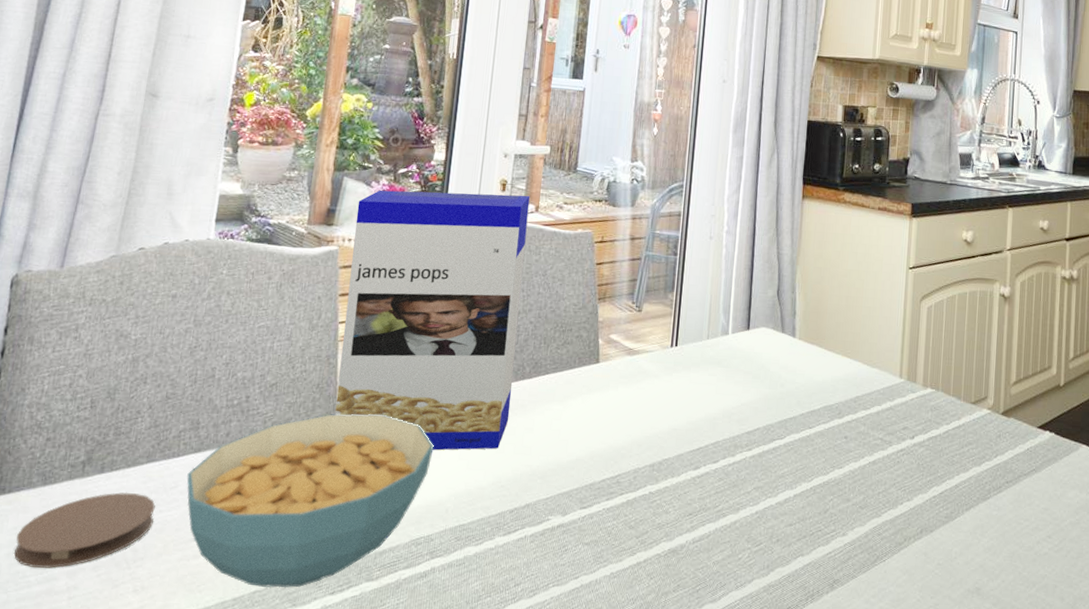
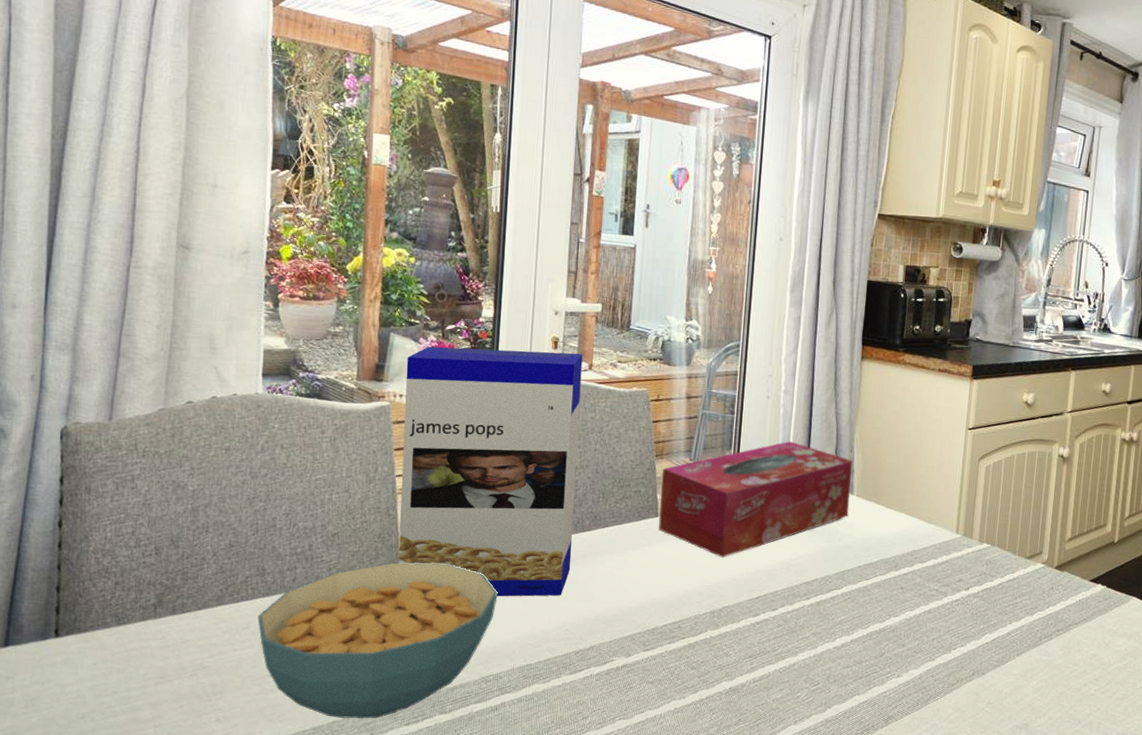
coaster: present [14,492,155,569] -> none [97,632,229,700]
tissue box: none [599,282,794,406] -> present [659,441,852,558]

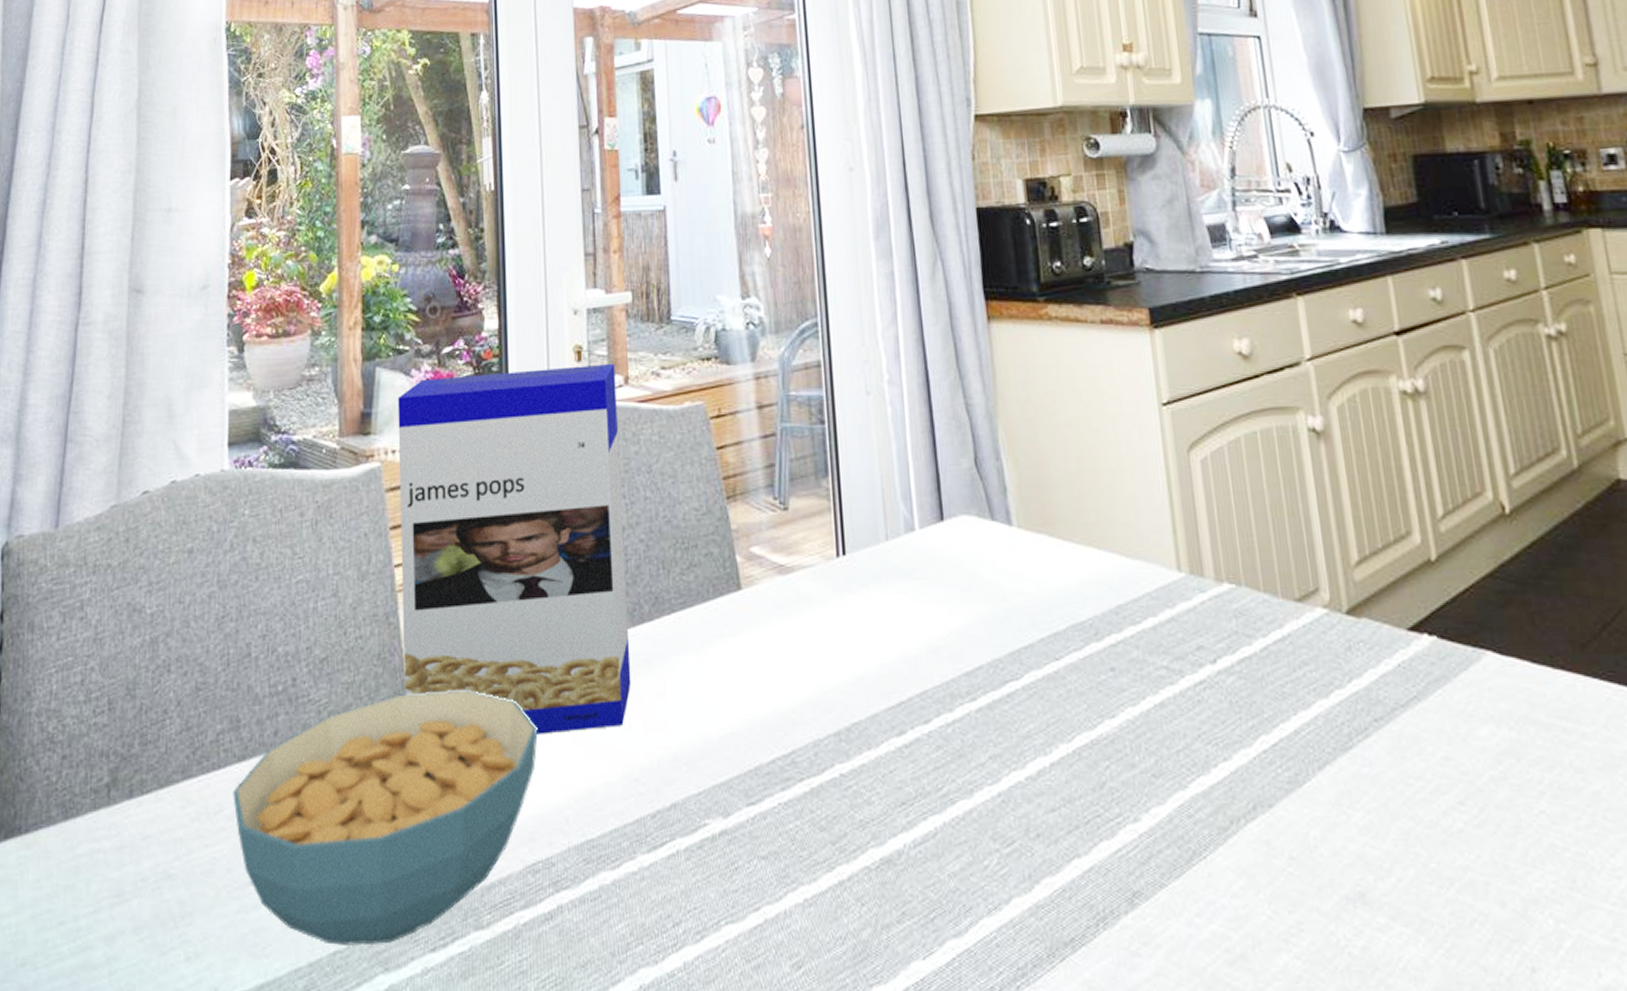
tissue box: present [659,441,852,558] -> none [738,454,1011,644]

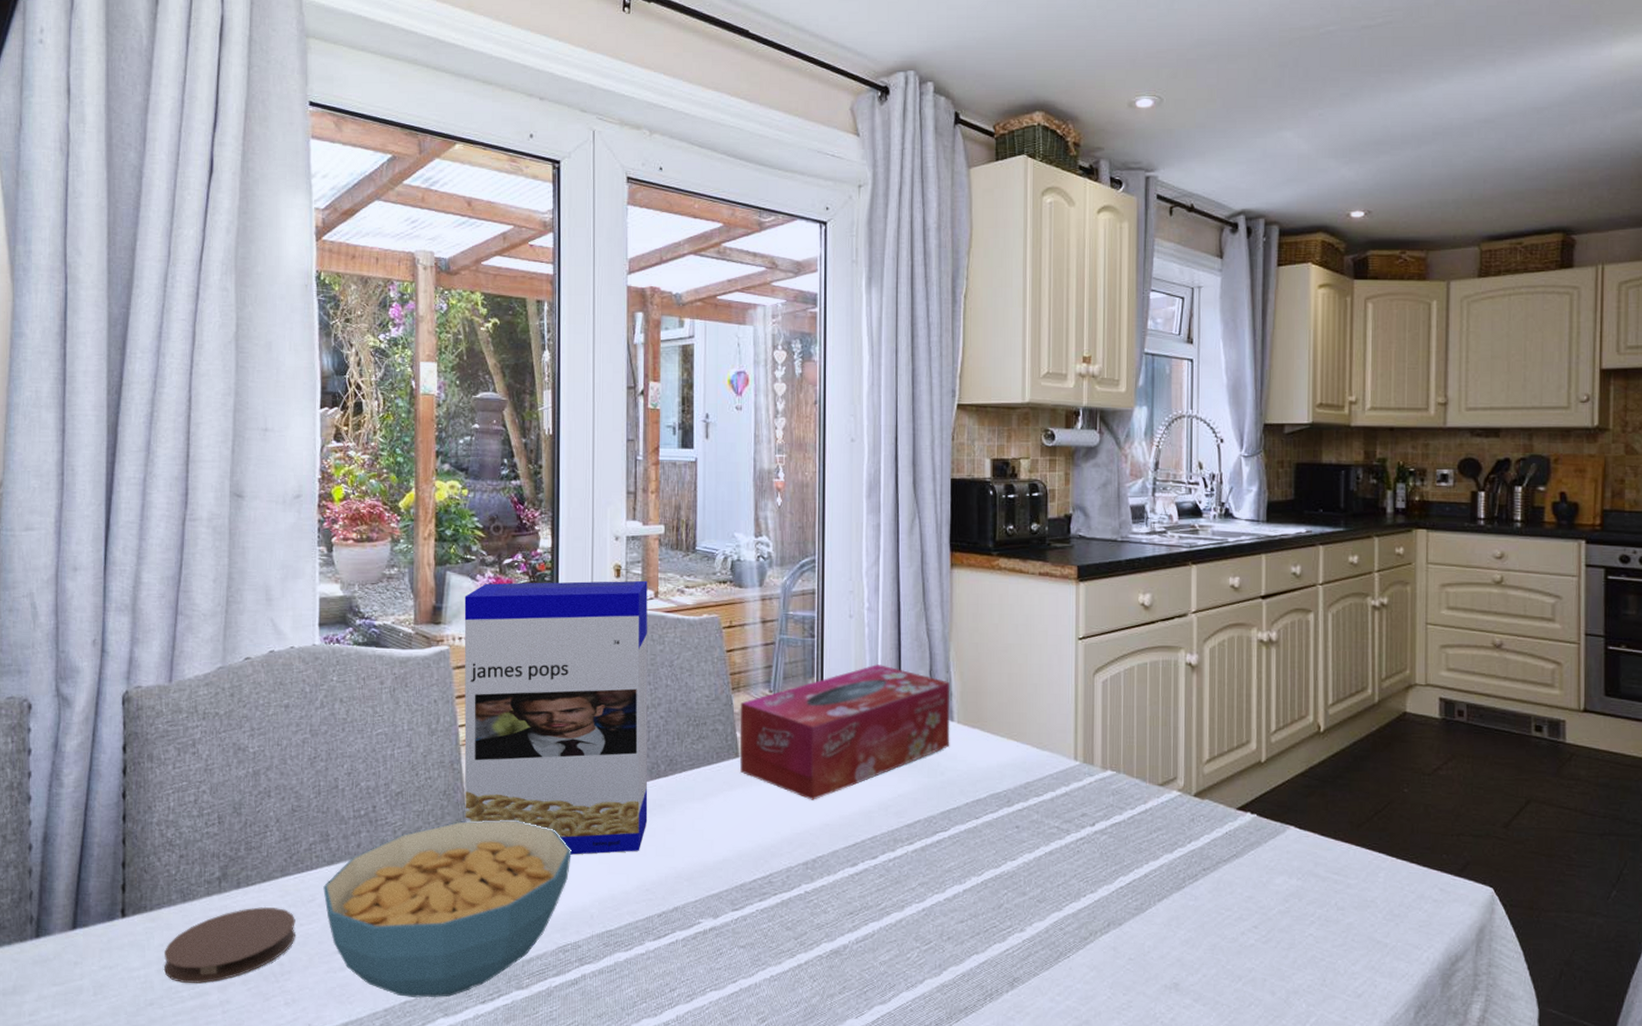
coaster: none [40,822,199,933] -> present [164,906,295,984]
tissue box: none [738,454,1011,644] -> present [740,664,950,800]

